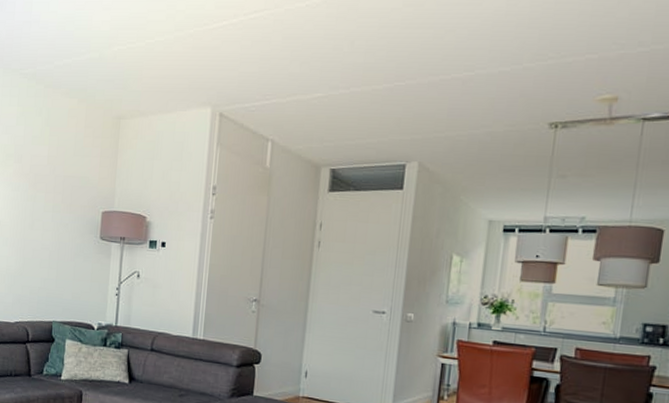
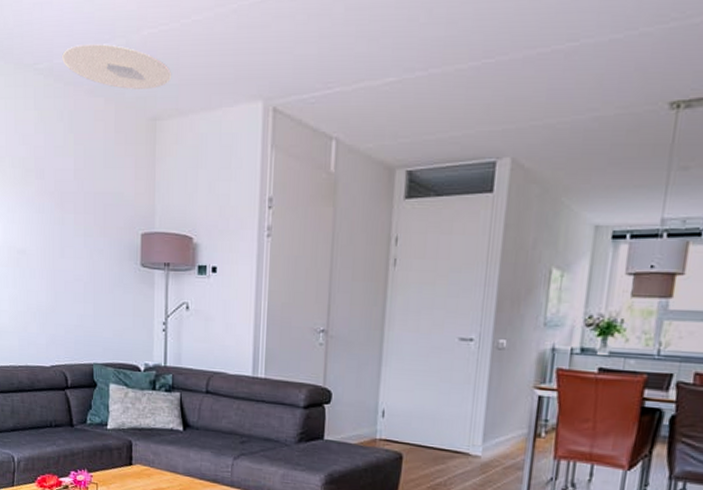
ceiling light: none [44,55,136,94] -> present [62,43,172,89]

